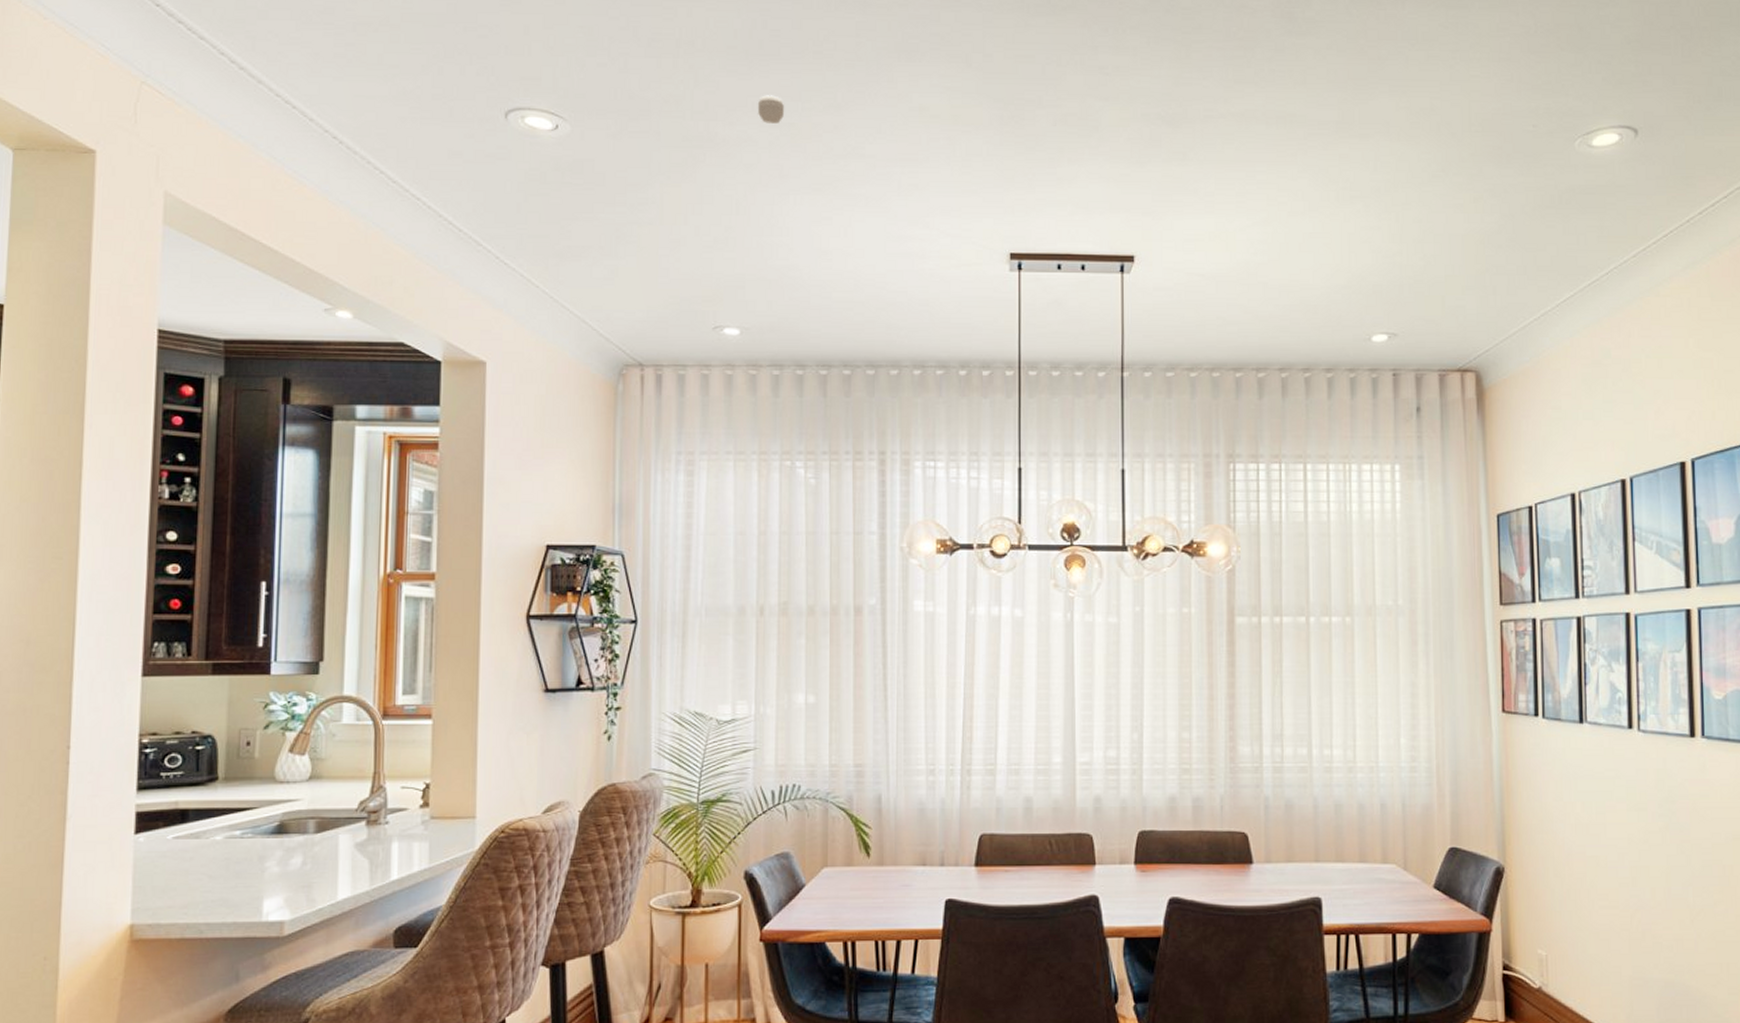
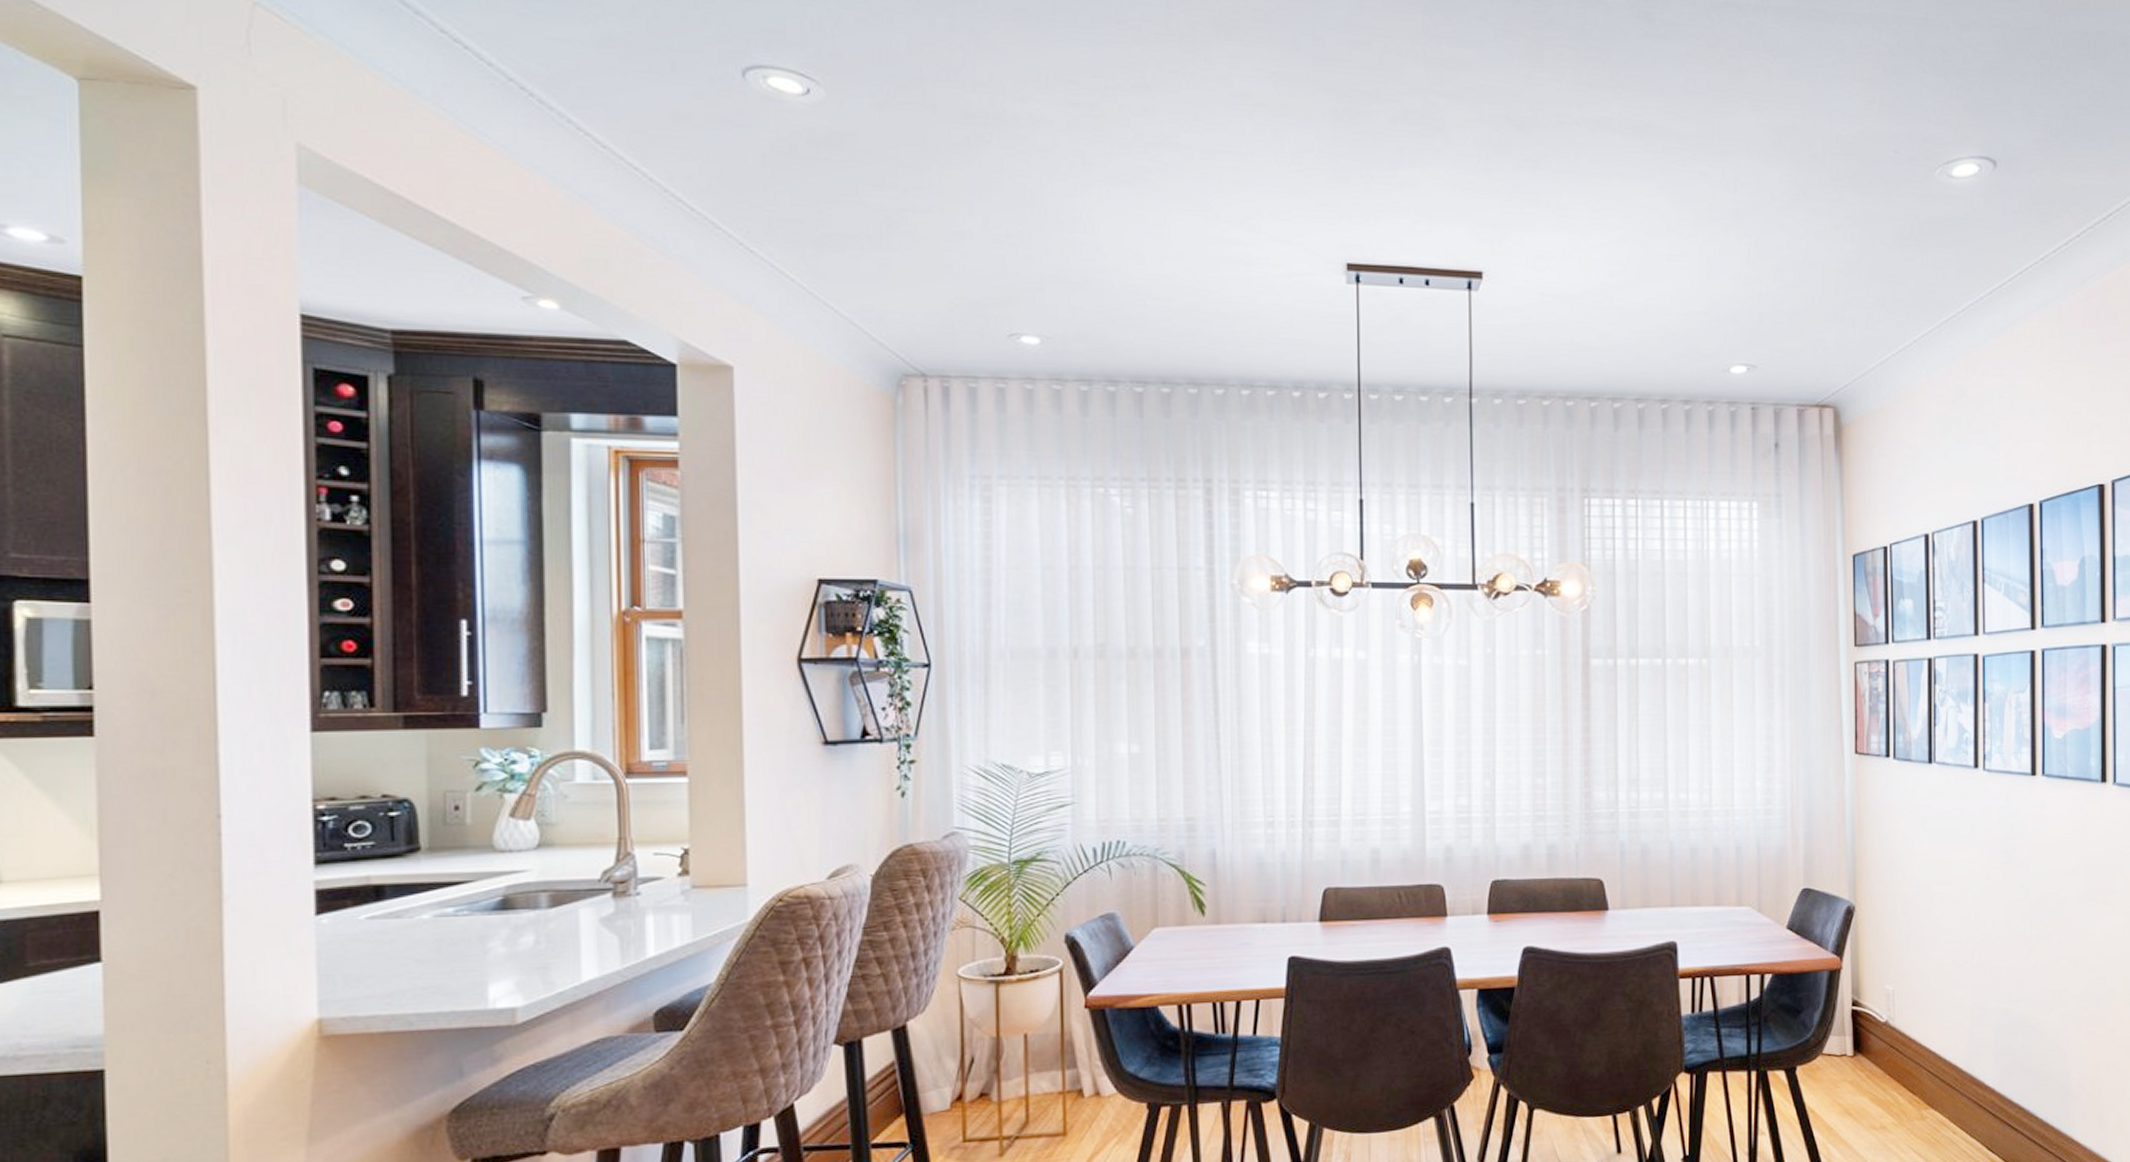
smoke detector: present [758,95,784,124] -> none [1053,68,1084,103]

